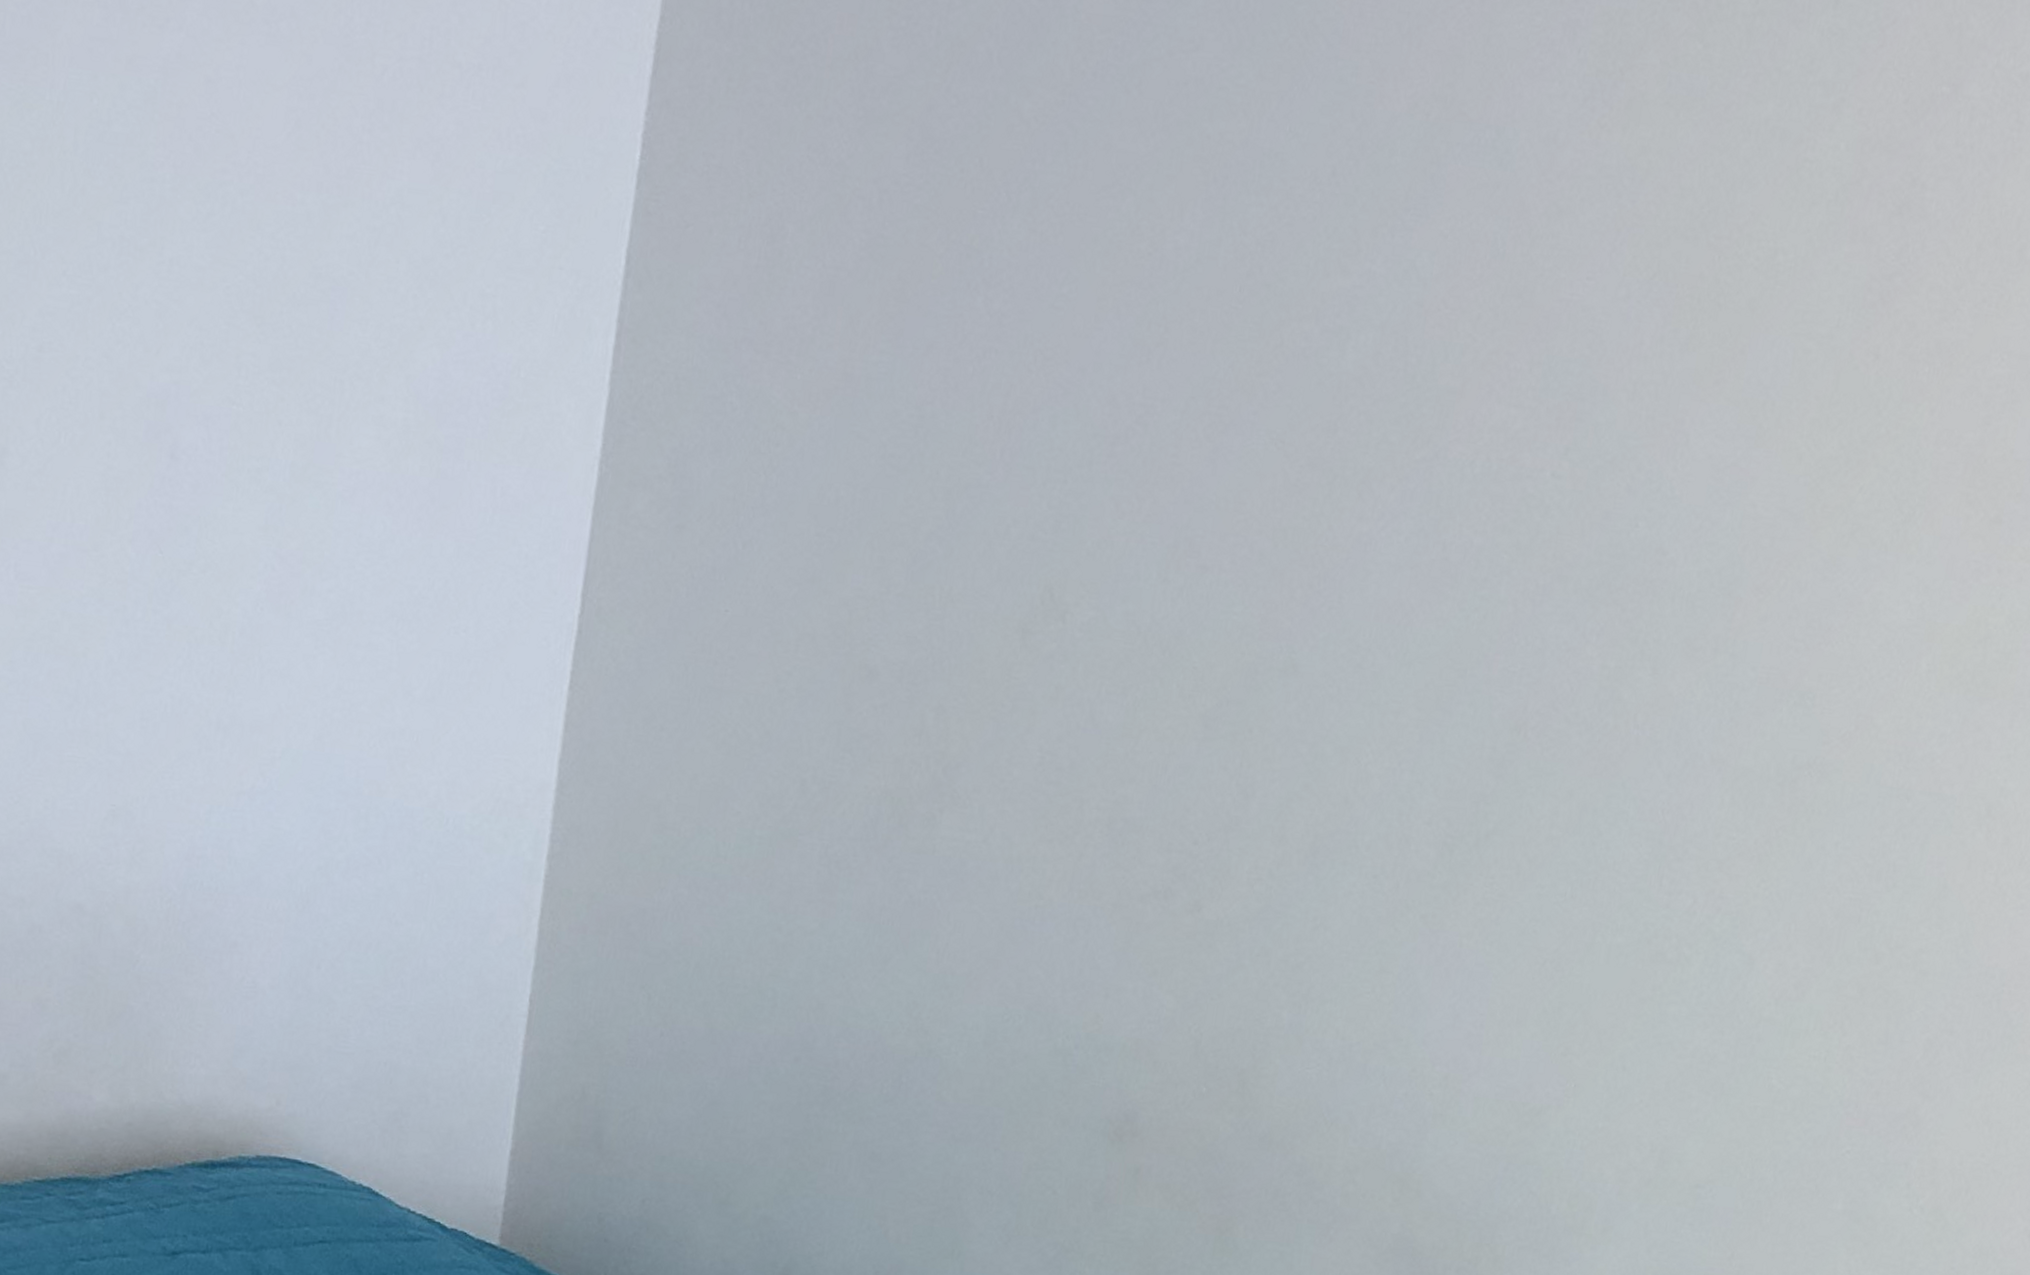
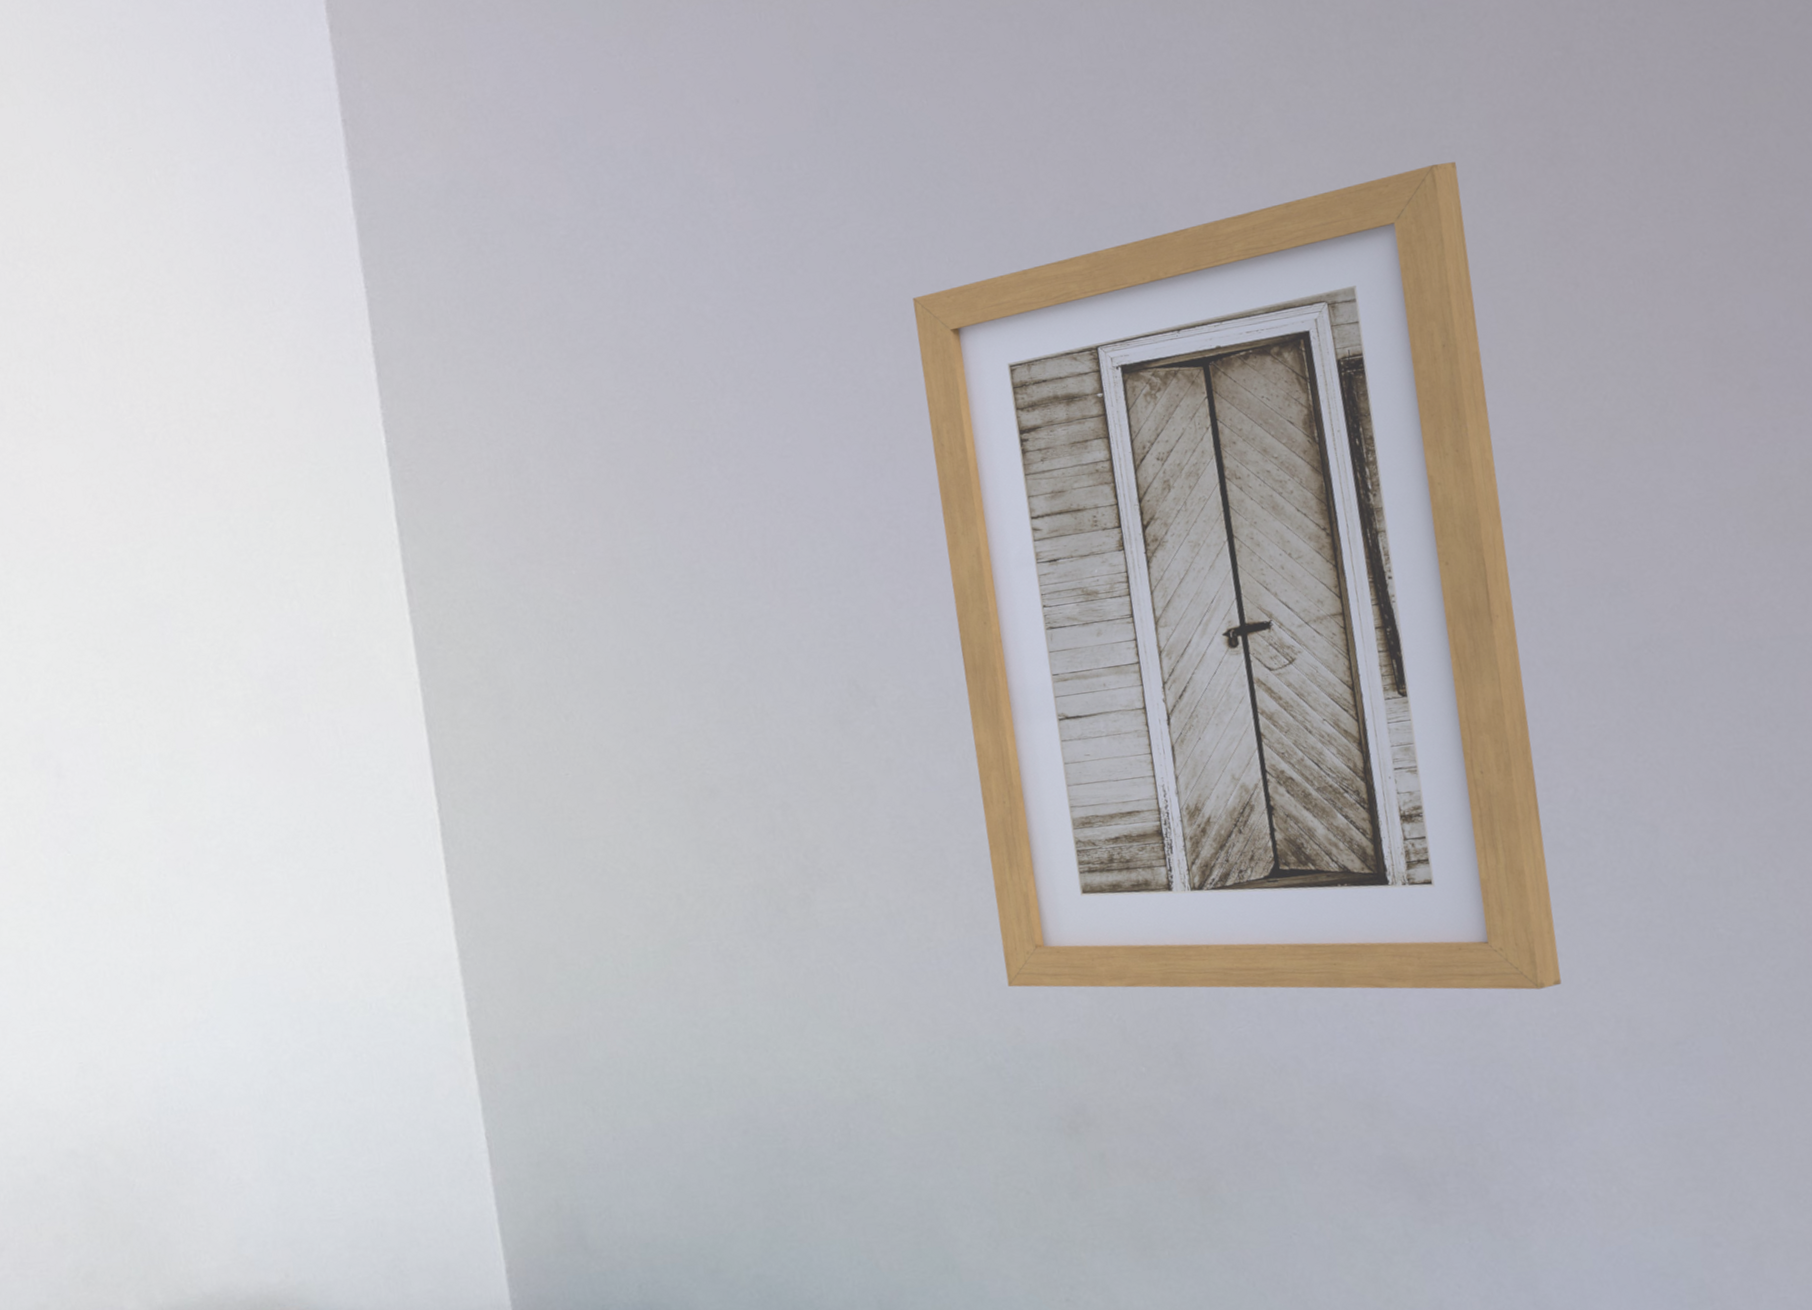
wall art: none [1102,162,1813,1100] -> present [912,161,1562,990]

